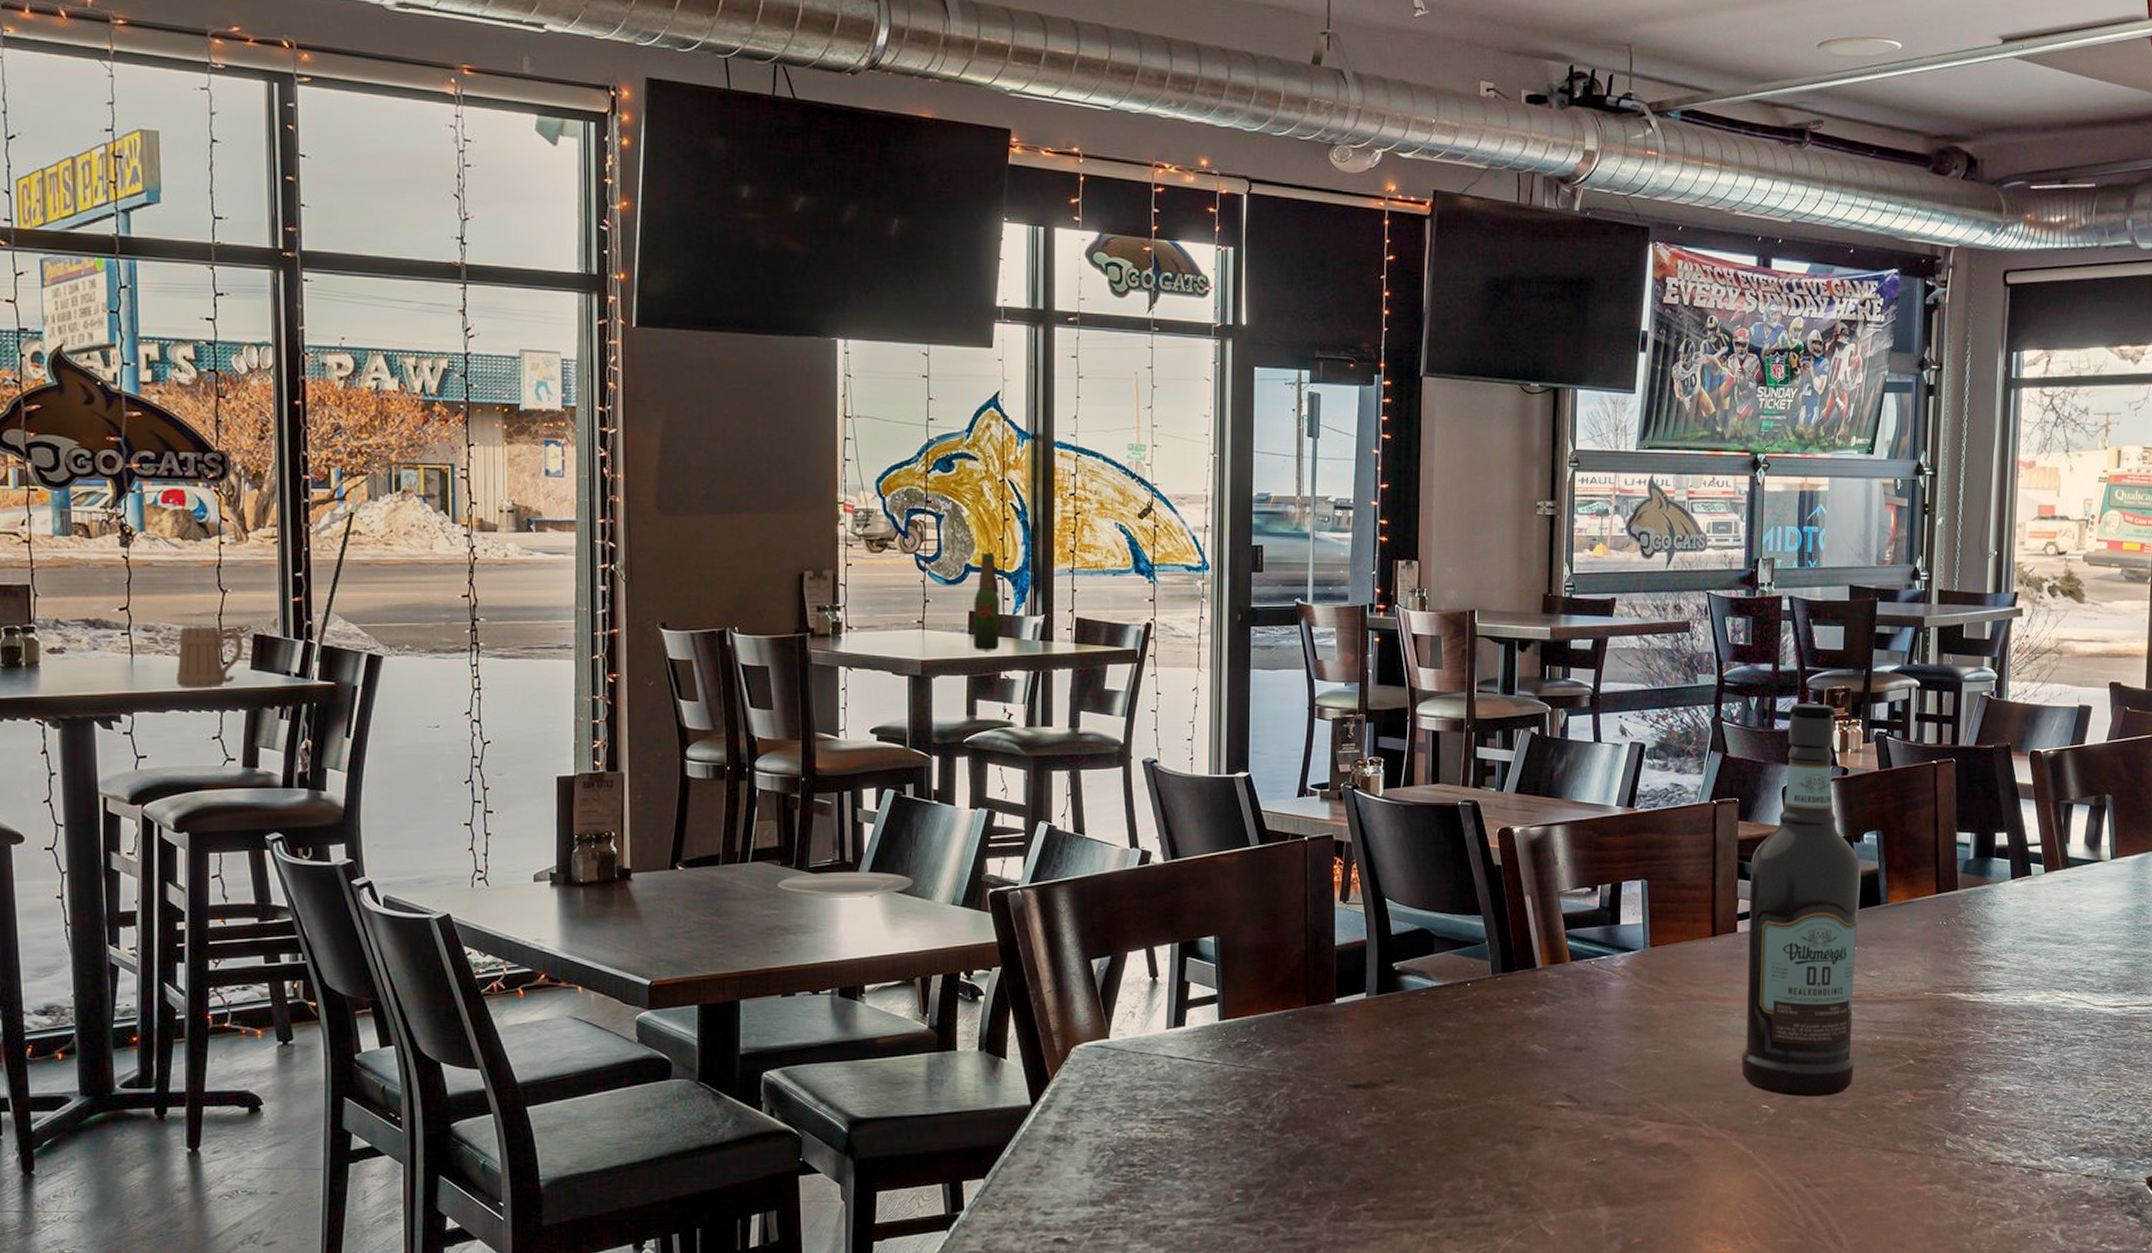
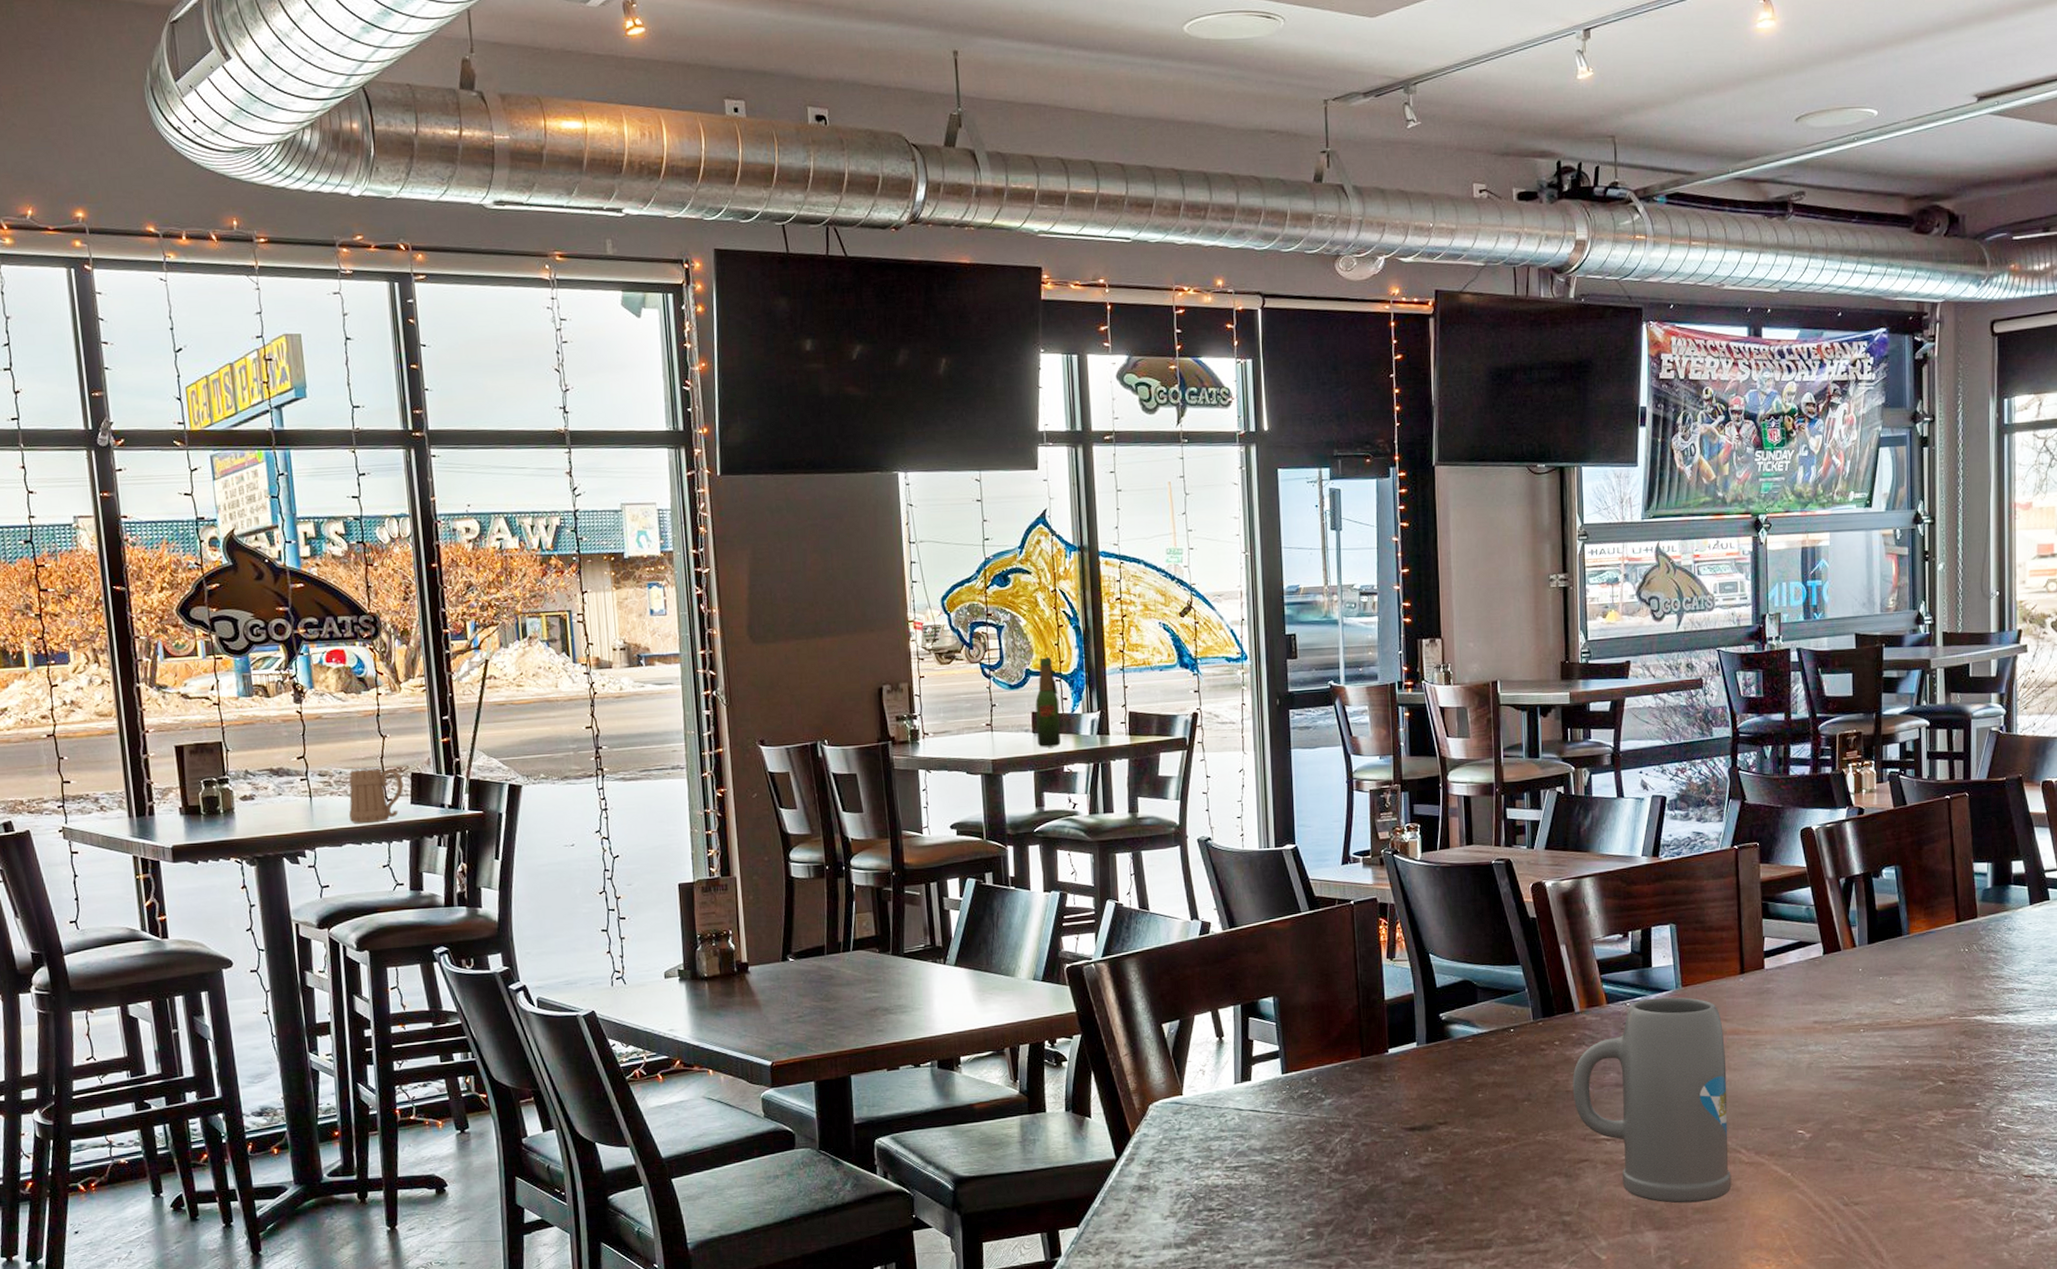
plate: present [777,871,914,900] -> none [877,954,998,981]
beer mug: none [1529,957,1692,1178] -> present [1572,997,1732,1204]
root beer: present [1741,703,1861,1097] -> none [1773,748,1885,1121]

